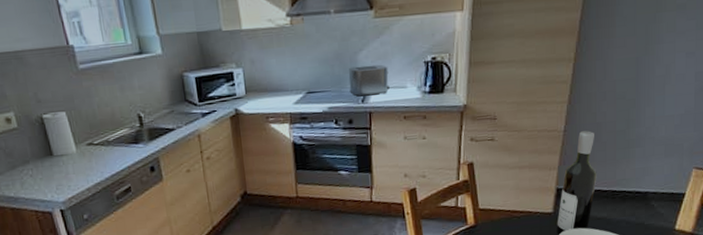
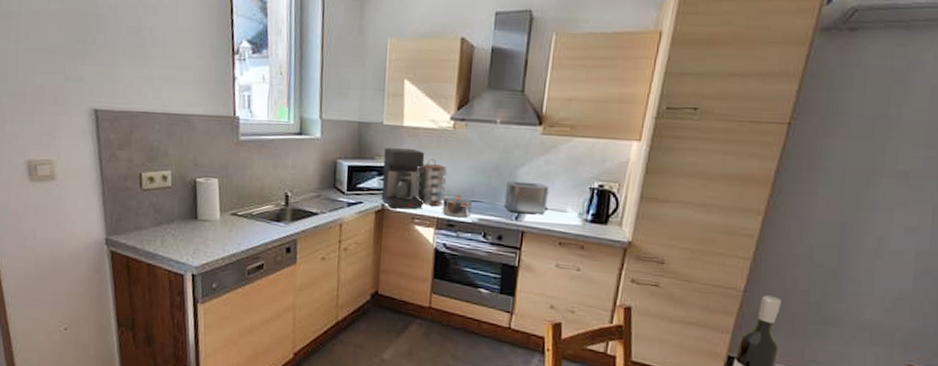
coffee maker: none [228,50,275,112] -> present [381,148,425,209]
spice rack: none [263,57,294,104] -> present [415,159,447,206]
cooking pot: none [292,87,321,110] -> present [442,194,473,218]

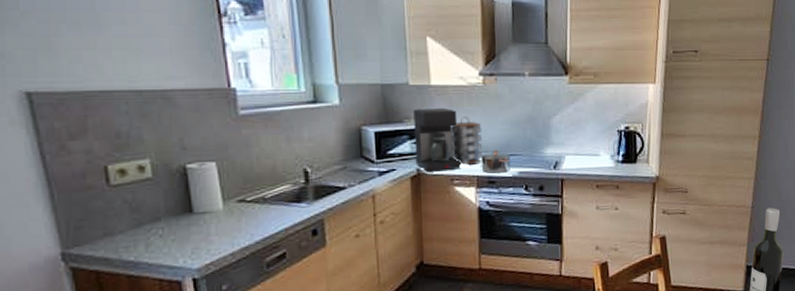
toaster: present [504,181,550,215] -> none [541,130,583,162]

